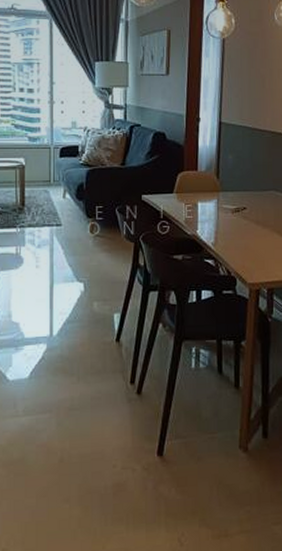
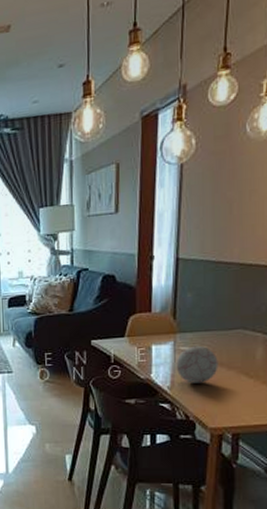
decorative ball: none [219,204,255,240] -> present [176,345,218,383]

